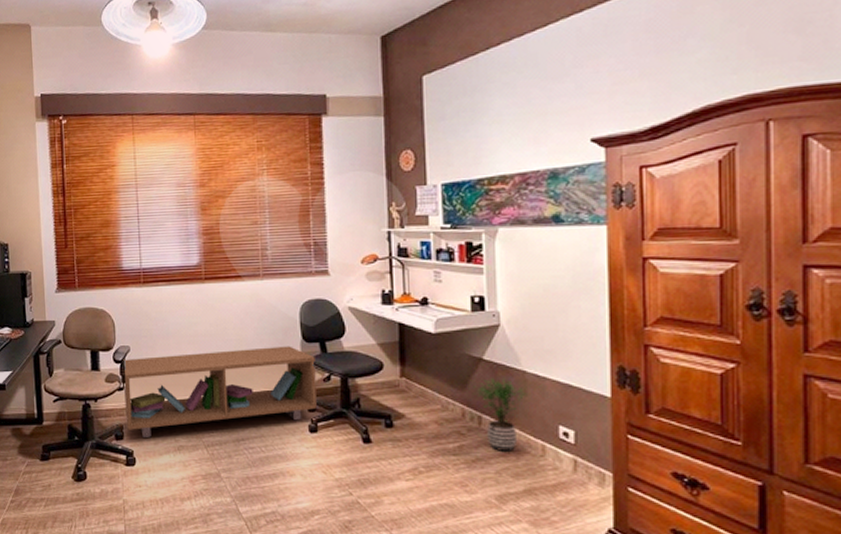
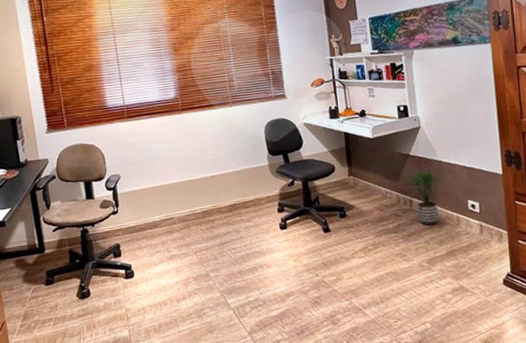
storage bench: present [122,346,317,437] -> none [114,160,285,252]

